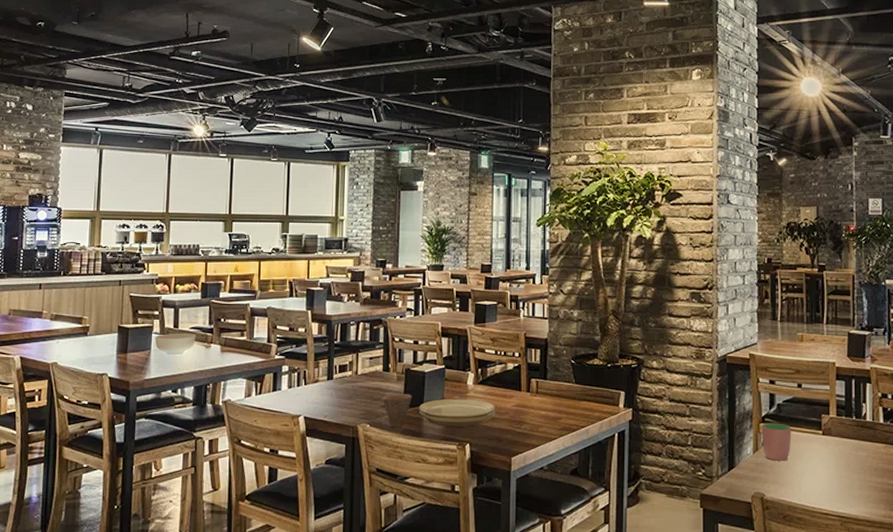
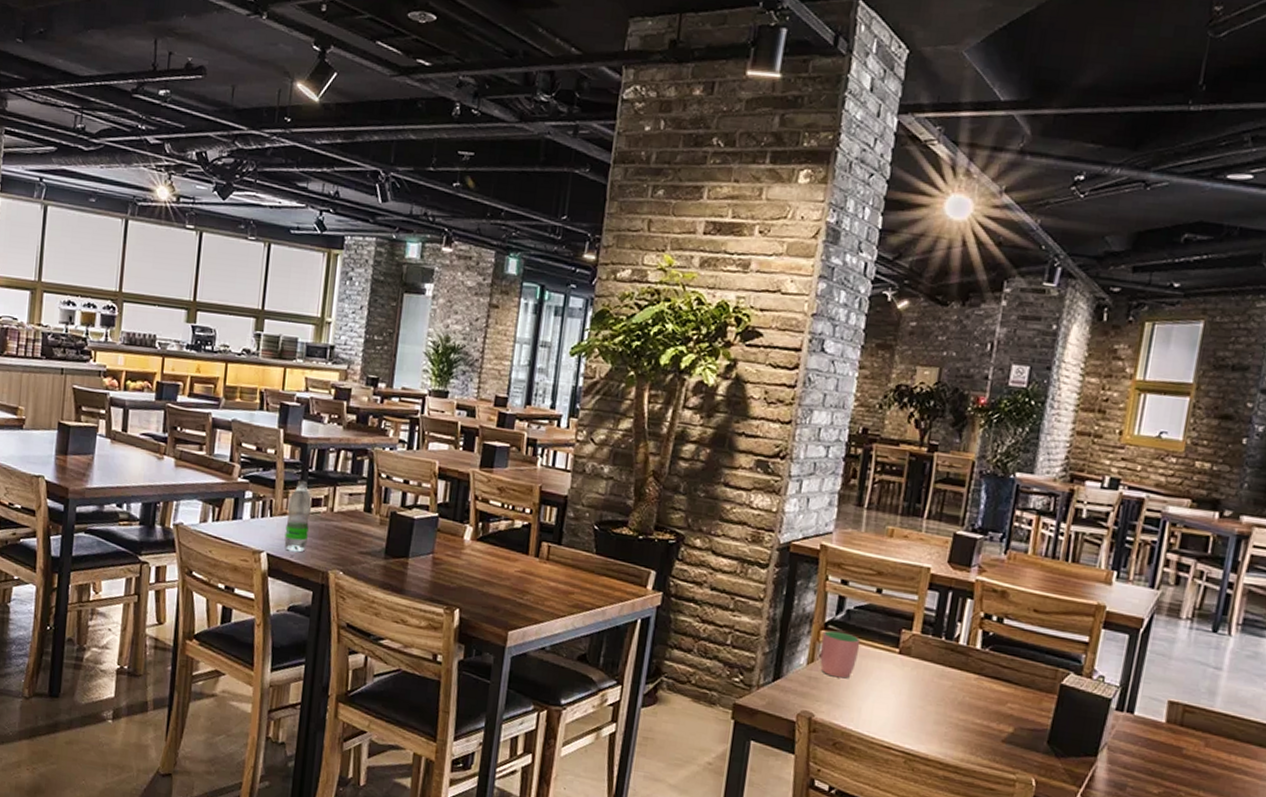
bowl: present [155,333,197,356] -> none [99,437,148,465]
bottle: none [318,351,339,413] -> present [284,480,312,553]
cup: present [382,394,412,428] -> none [360,539,396,580]
plate: present [419,398,496,427] -> none [403,552,495,589]

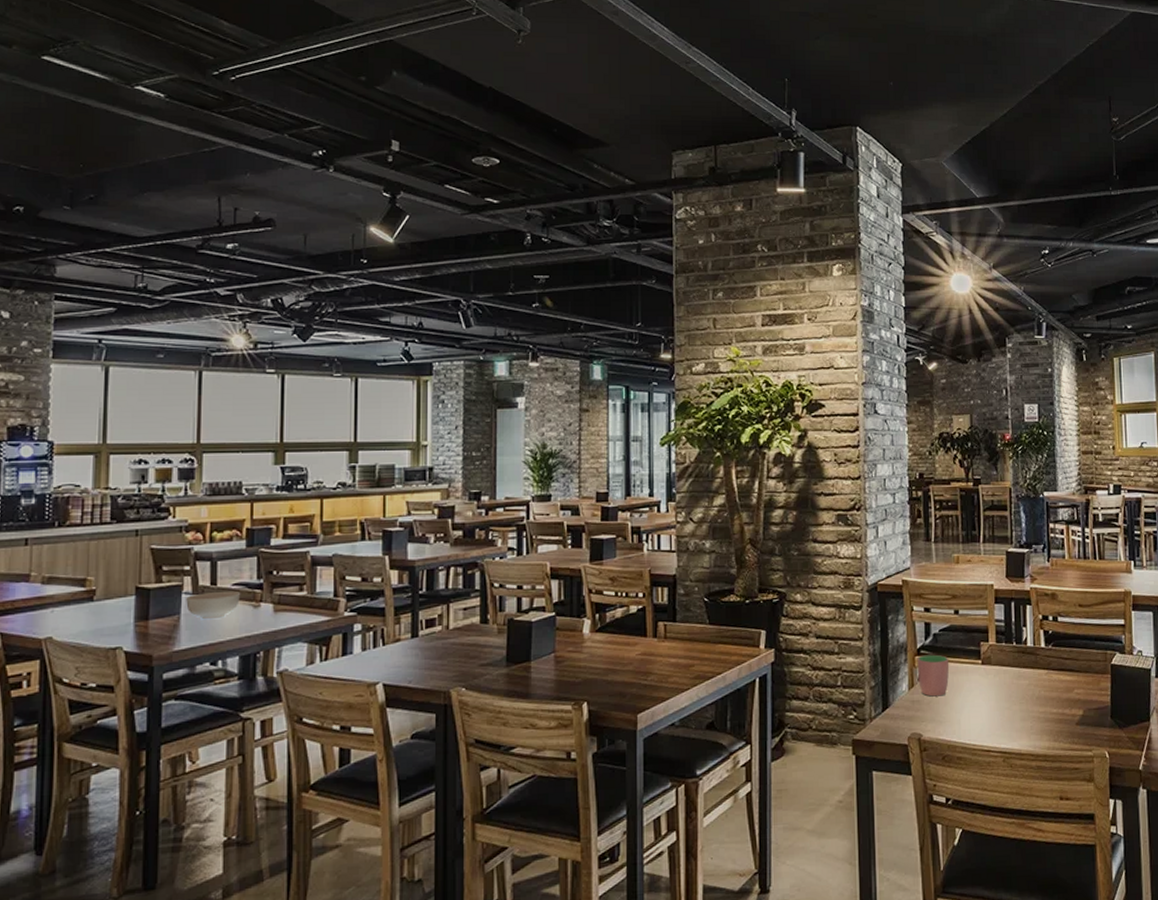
bowl: none [99,437,148,465] -> present [186,590,241,620]
bottle: present [284,480,312,553] -> none [400,603,426,677]

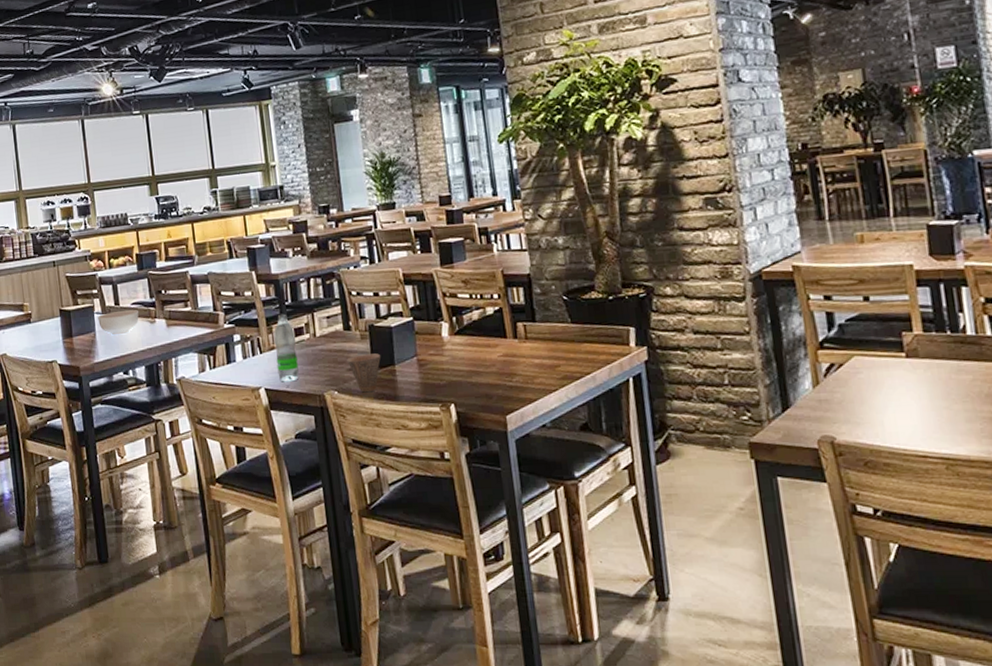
bottle: none [400,603,426,677] -> present [273,313,299,382]
cup: none [480,649,516,690] -> present [347,353,381,393]
cup: present [917,654,950,697] -> none [819,347,864,395]

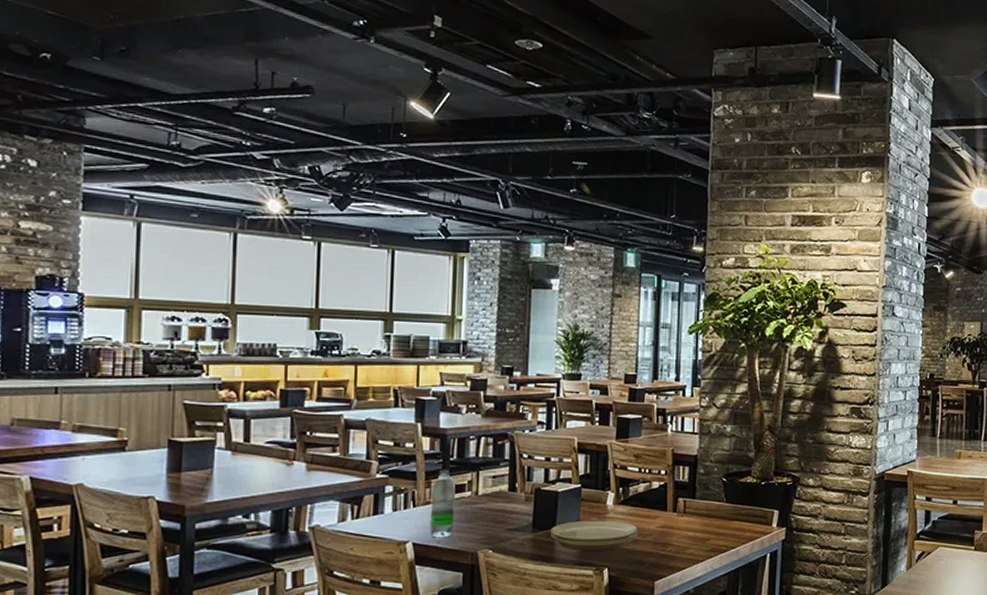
bowl: present [98,309,139,336] -> none [219,448,274,475]
cup: present [347,353,381,393] -> none [507,516,542,553]
plate: none [390,352,481,387] -> present [551,520,639,550]

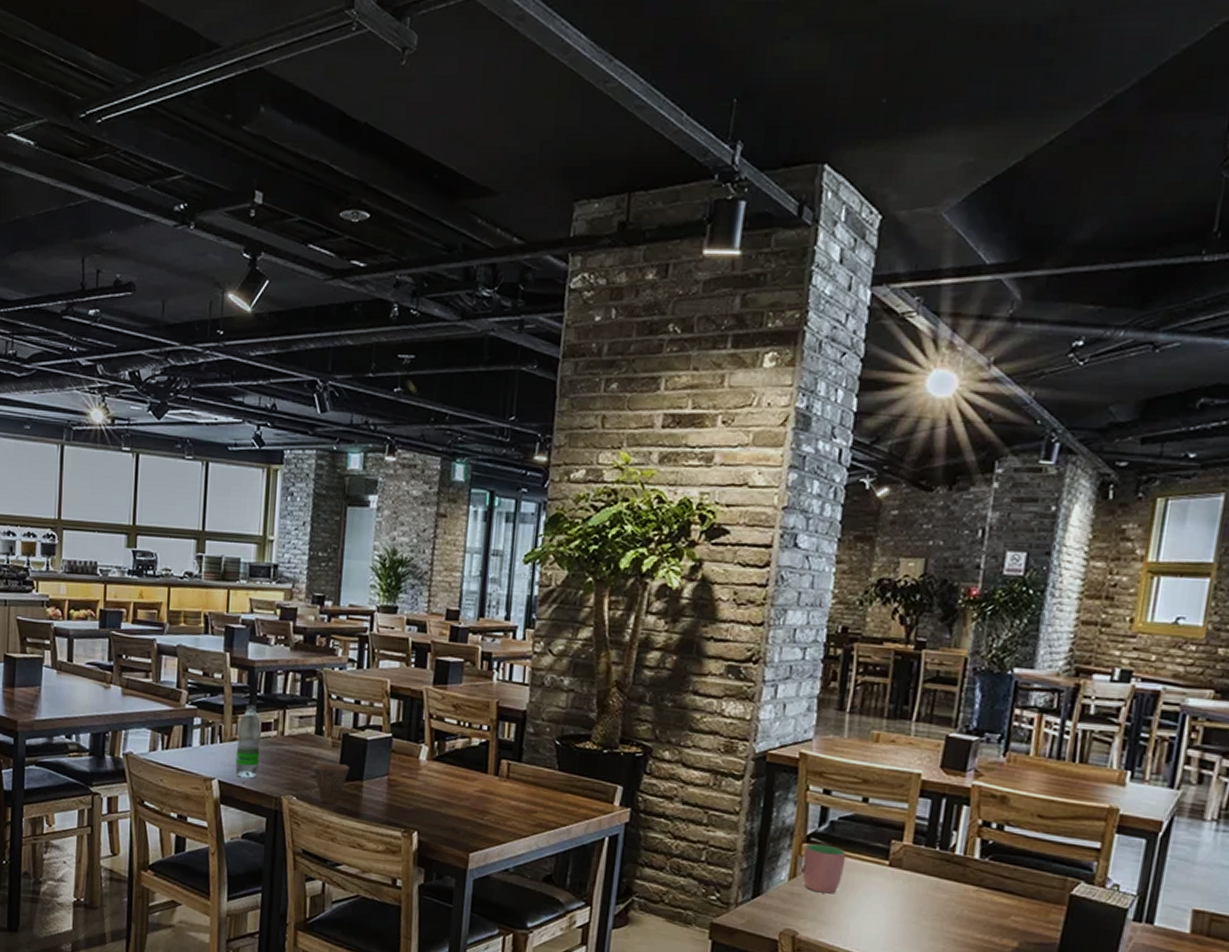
cup: none [507,516,542,553] -> present [312,762,349,804]
plate: present [551,520,639,550] -> none [357,774,454,811]
cup: none [915,539,945,577] -> present [802,843,847,894]

